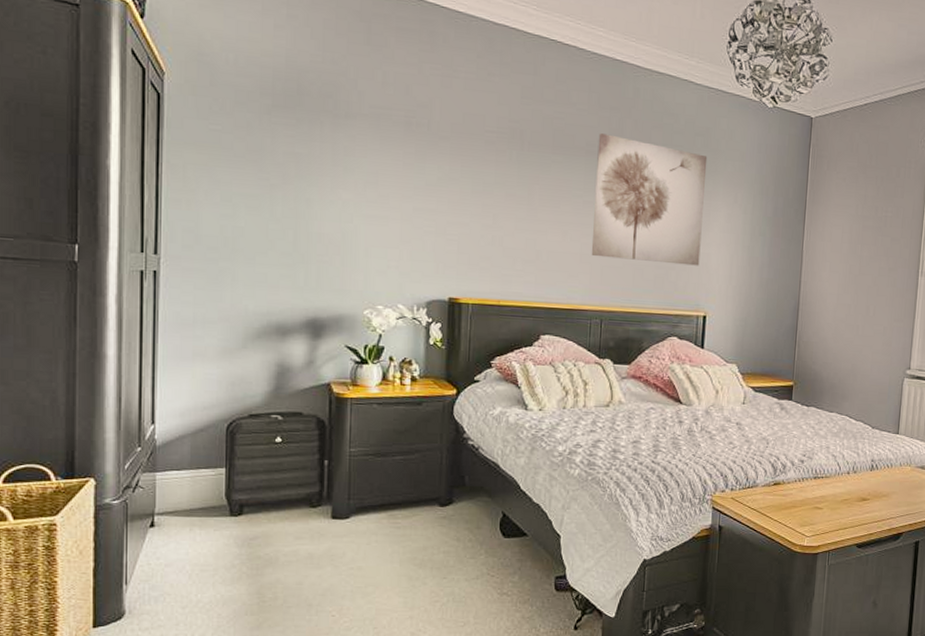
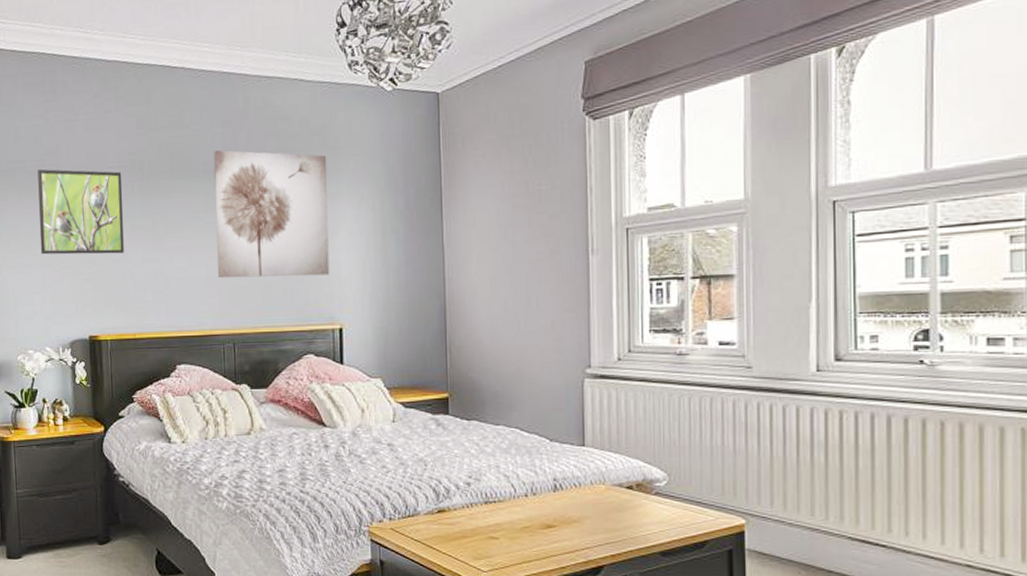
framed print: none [401,120,500,219] -> present [38,169,124,255]

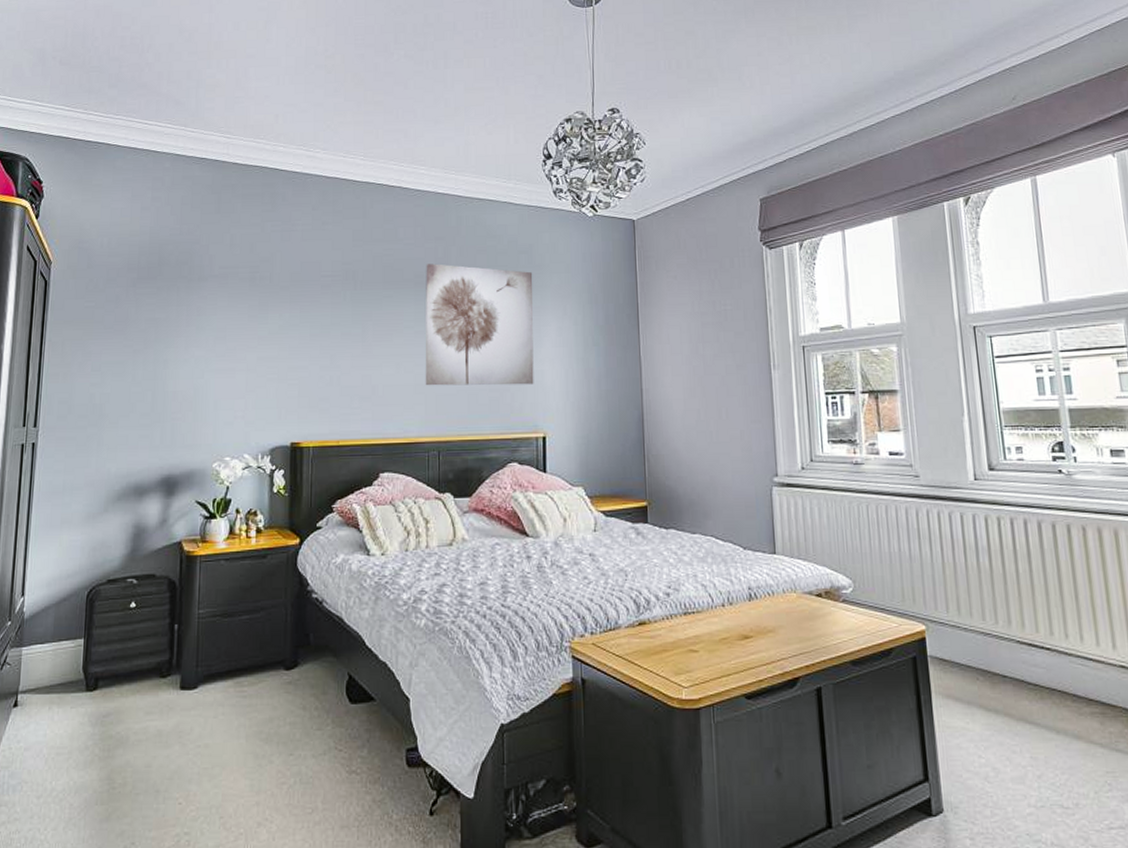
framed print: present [38,169,124,255] -> none [246,276,335,360]

